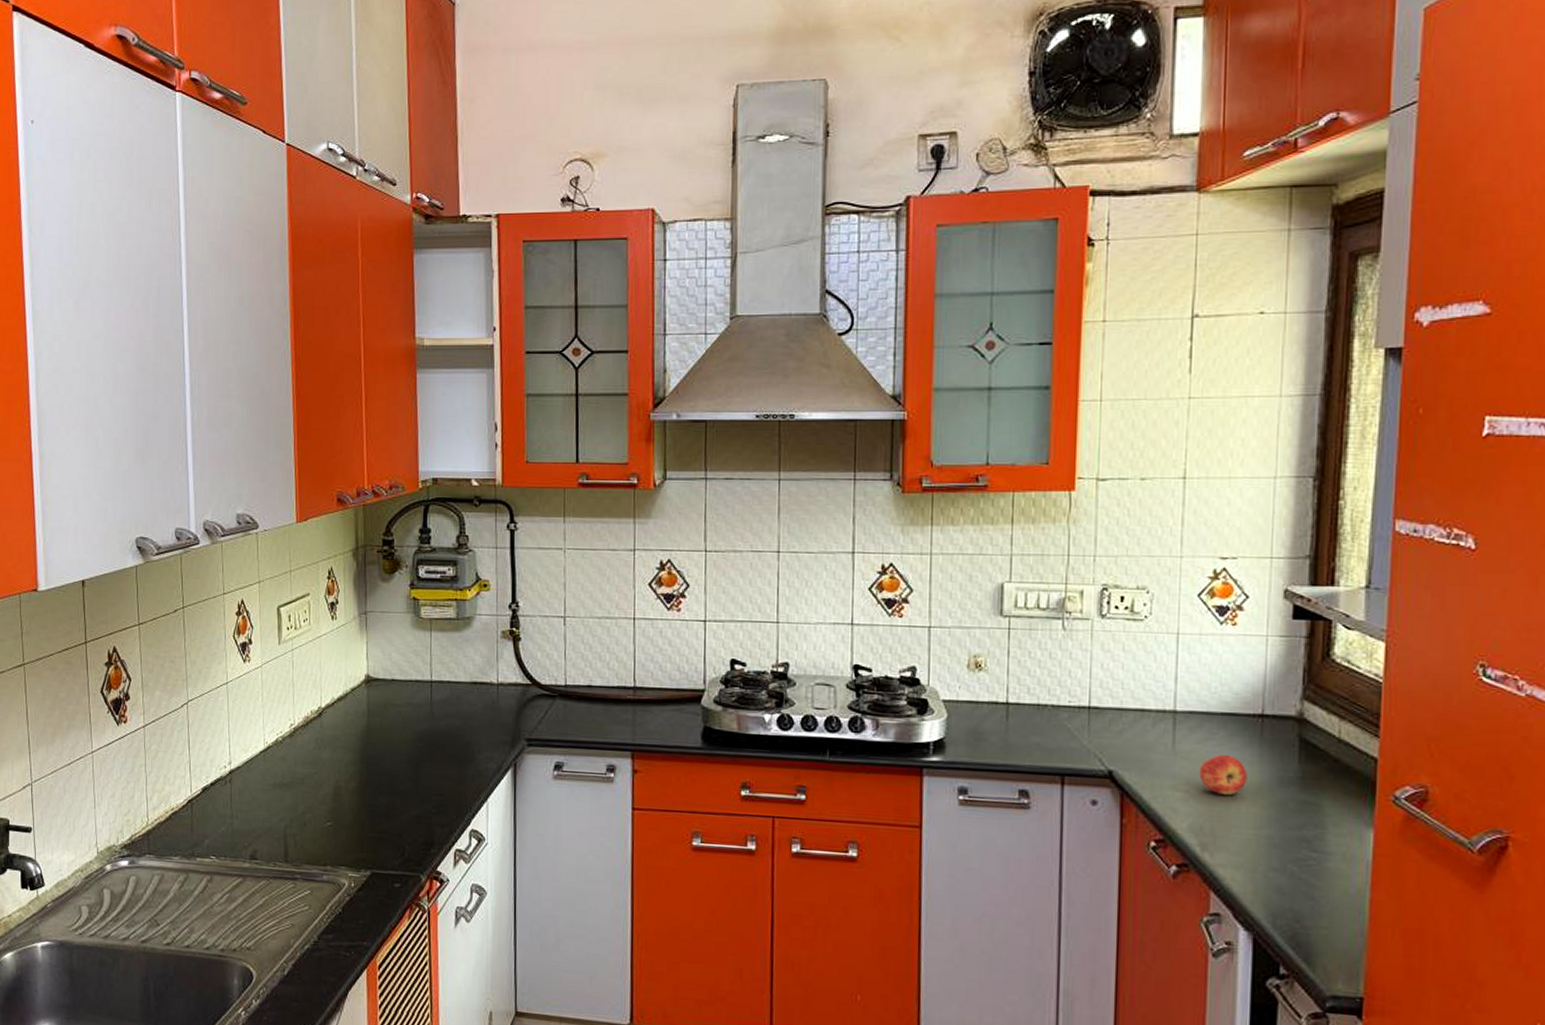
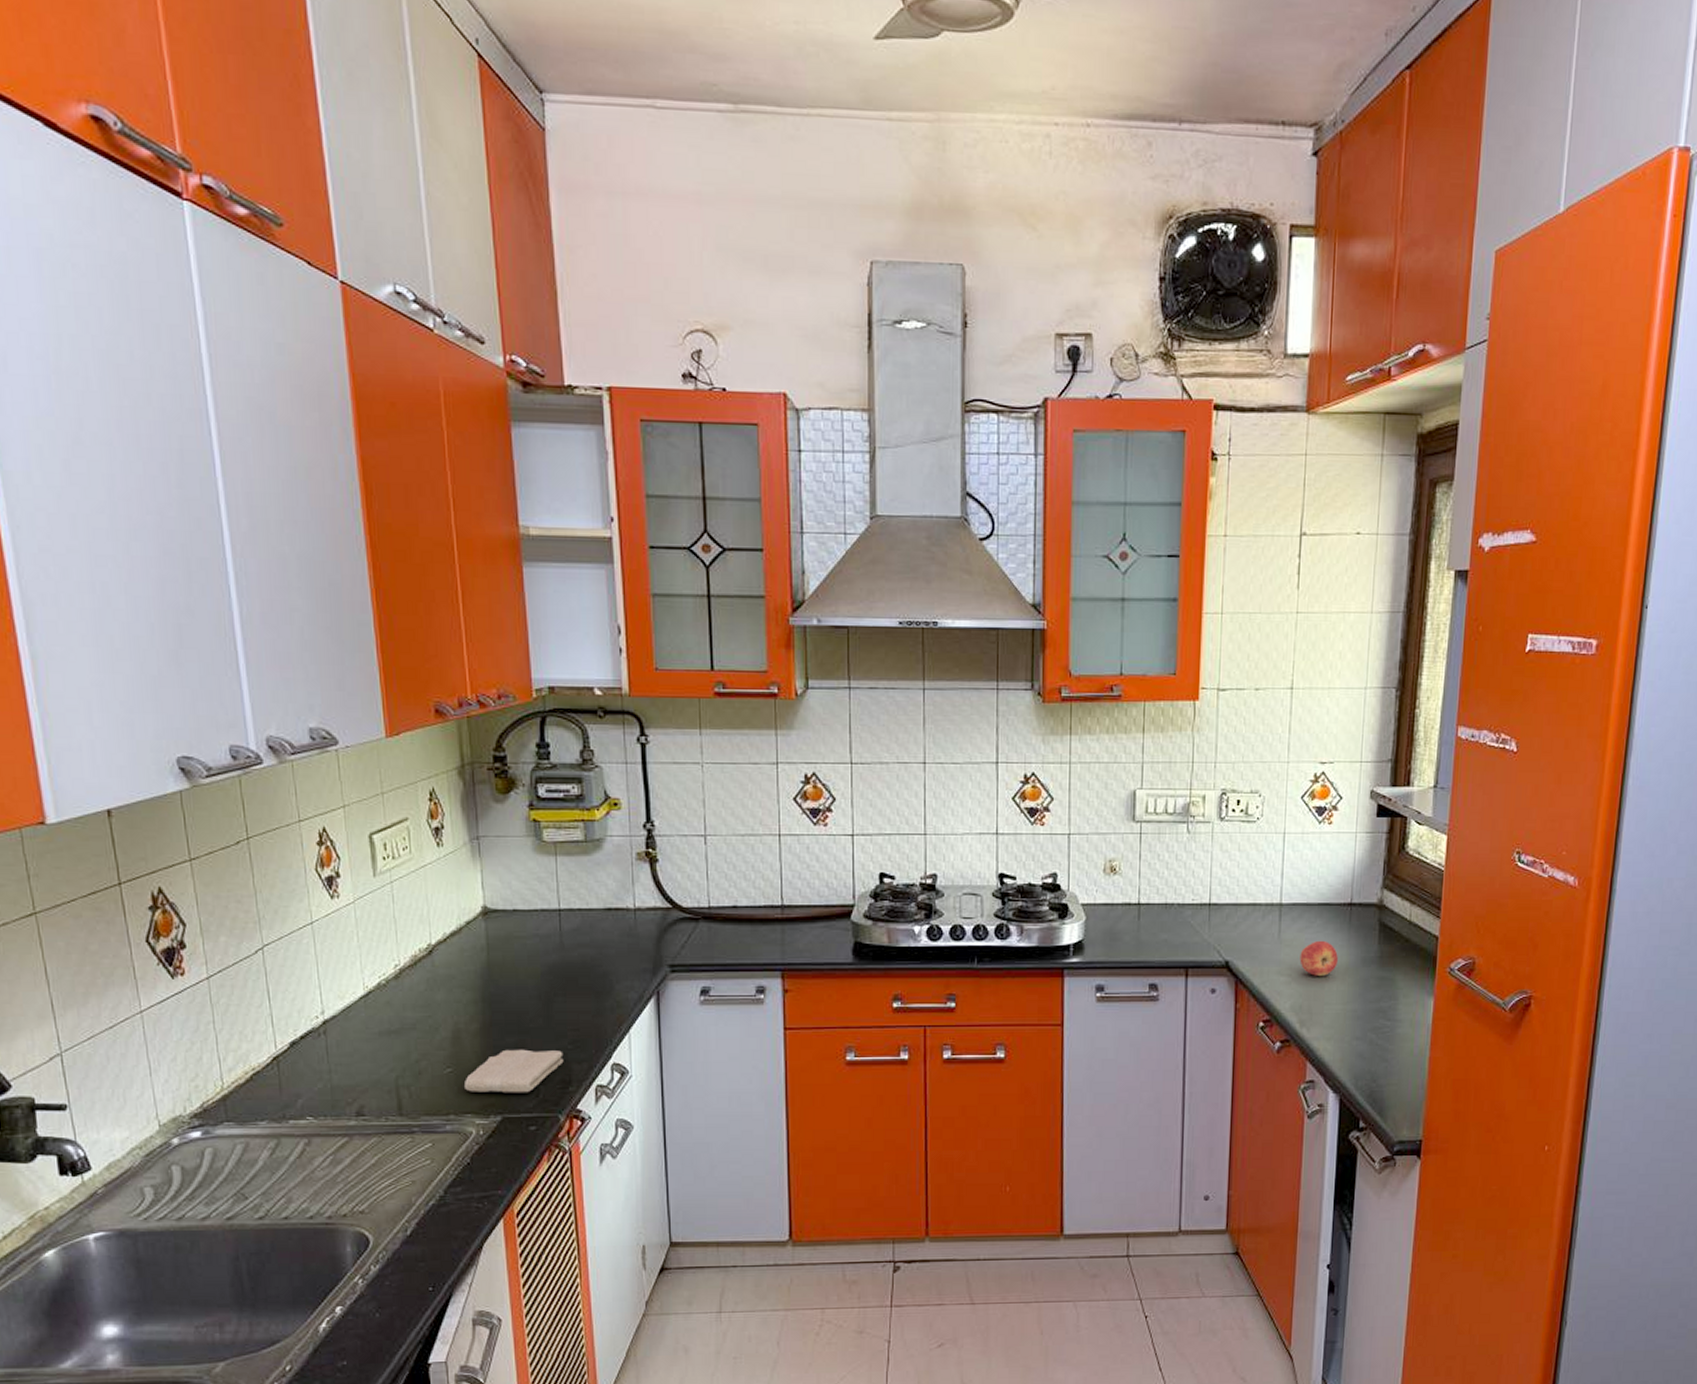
washcloth: none [341,808,428,852] -> present [465,1049,564,1093]

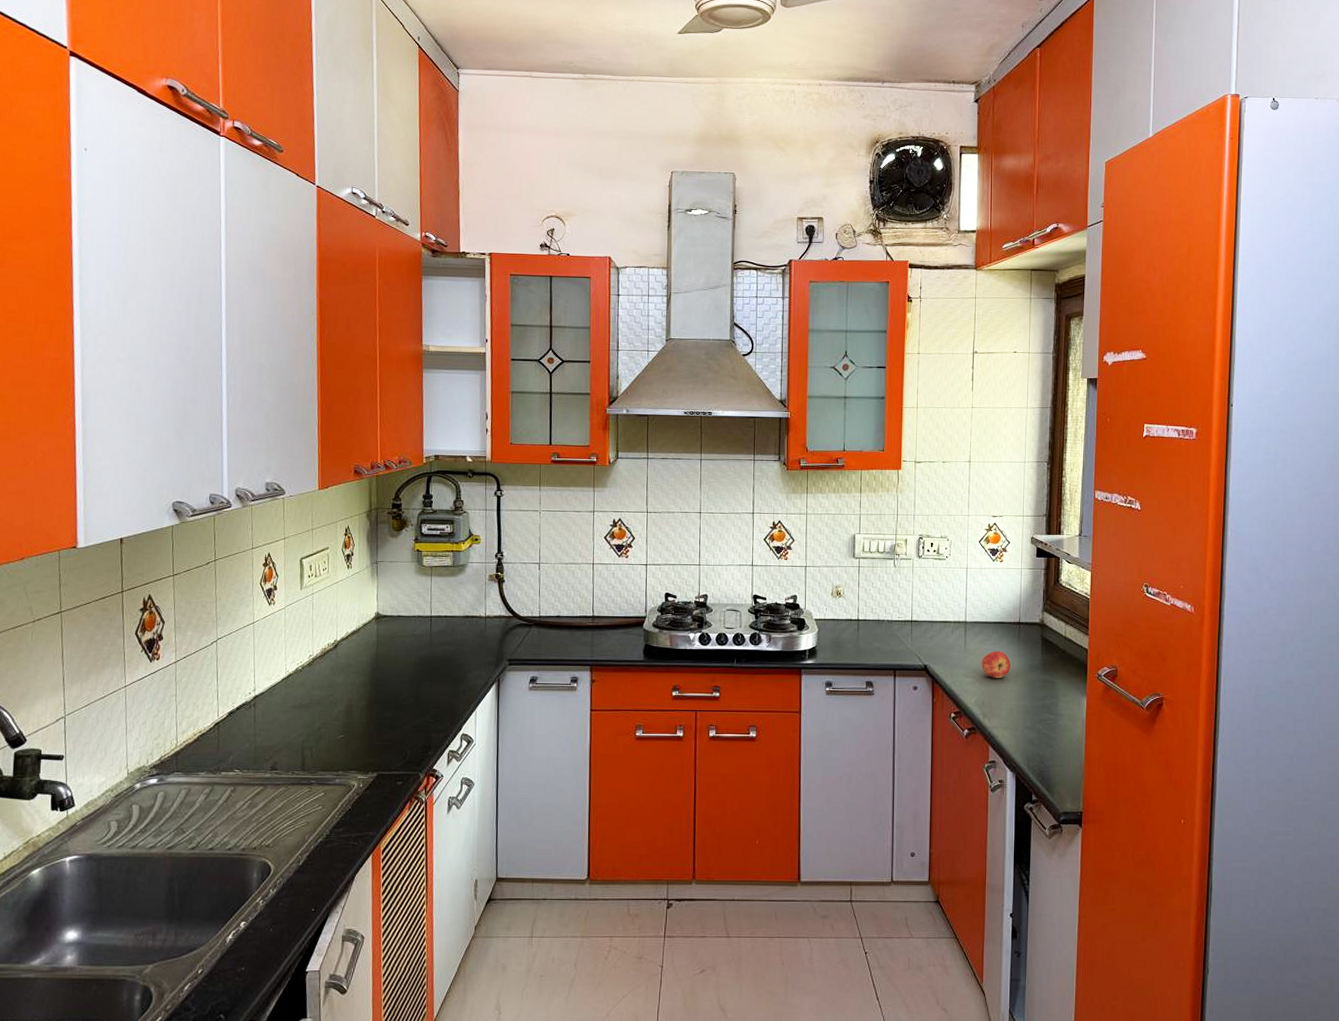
washcloth: present [465,1049,564,1093] -> none [352,721,426,756]

